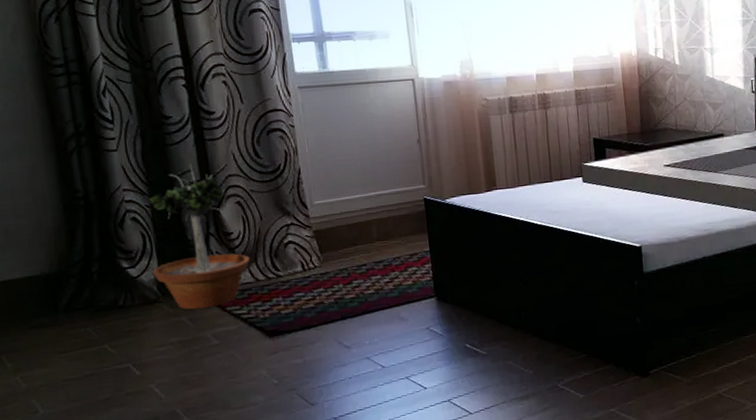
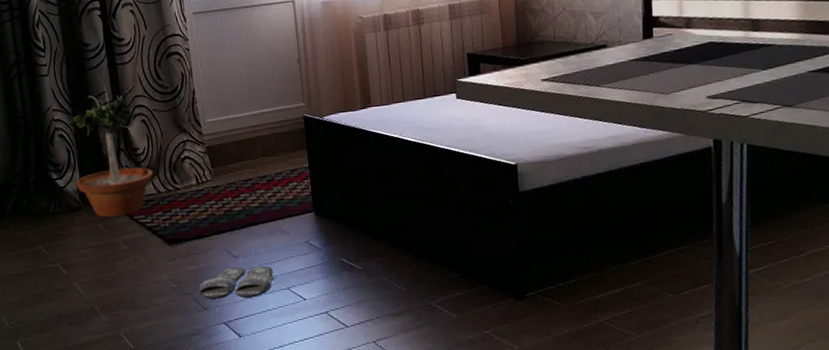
slippers: none [305,355,393,394] -> present [199,266,276,299]

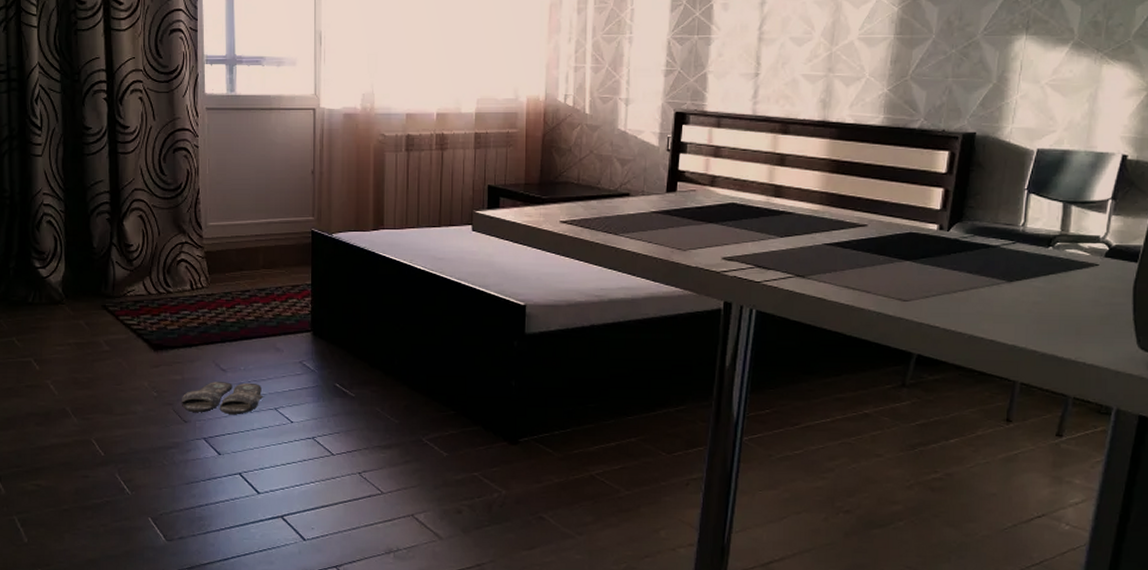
potted tree: present [72,86,153,218] -> none [60,174,145,315]

